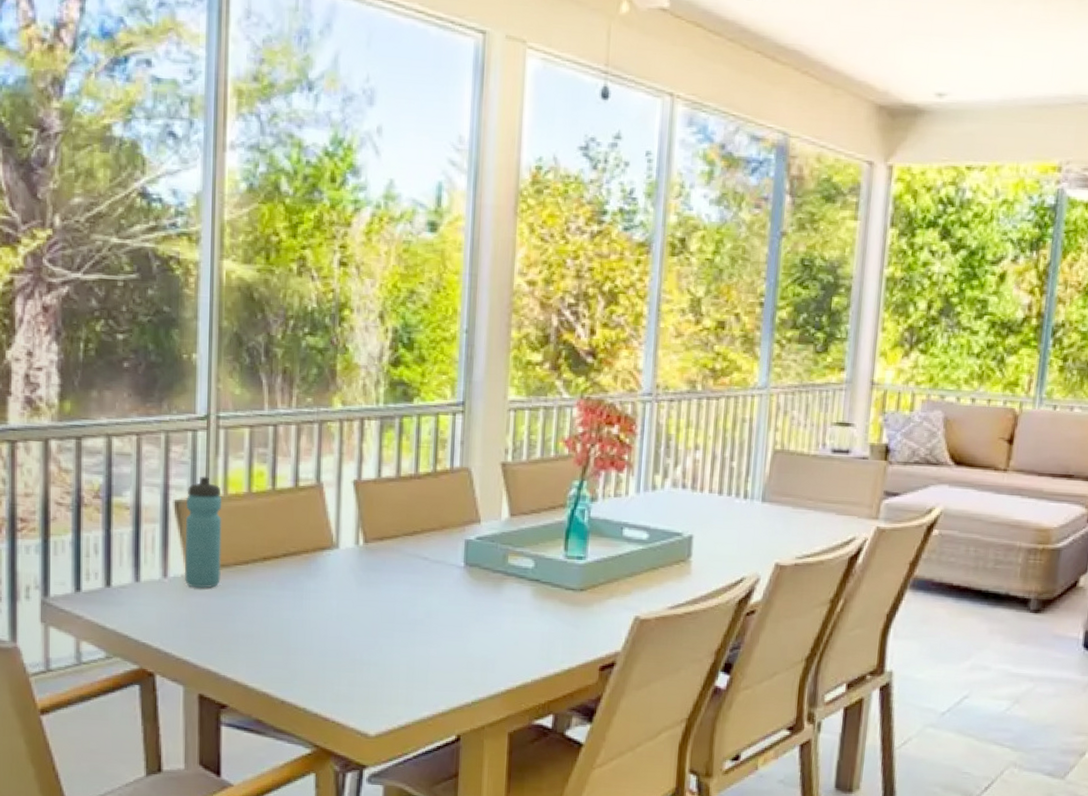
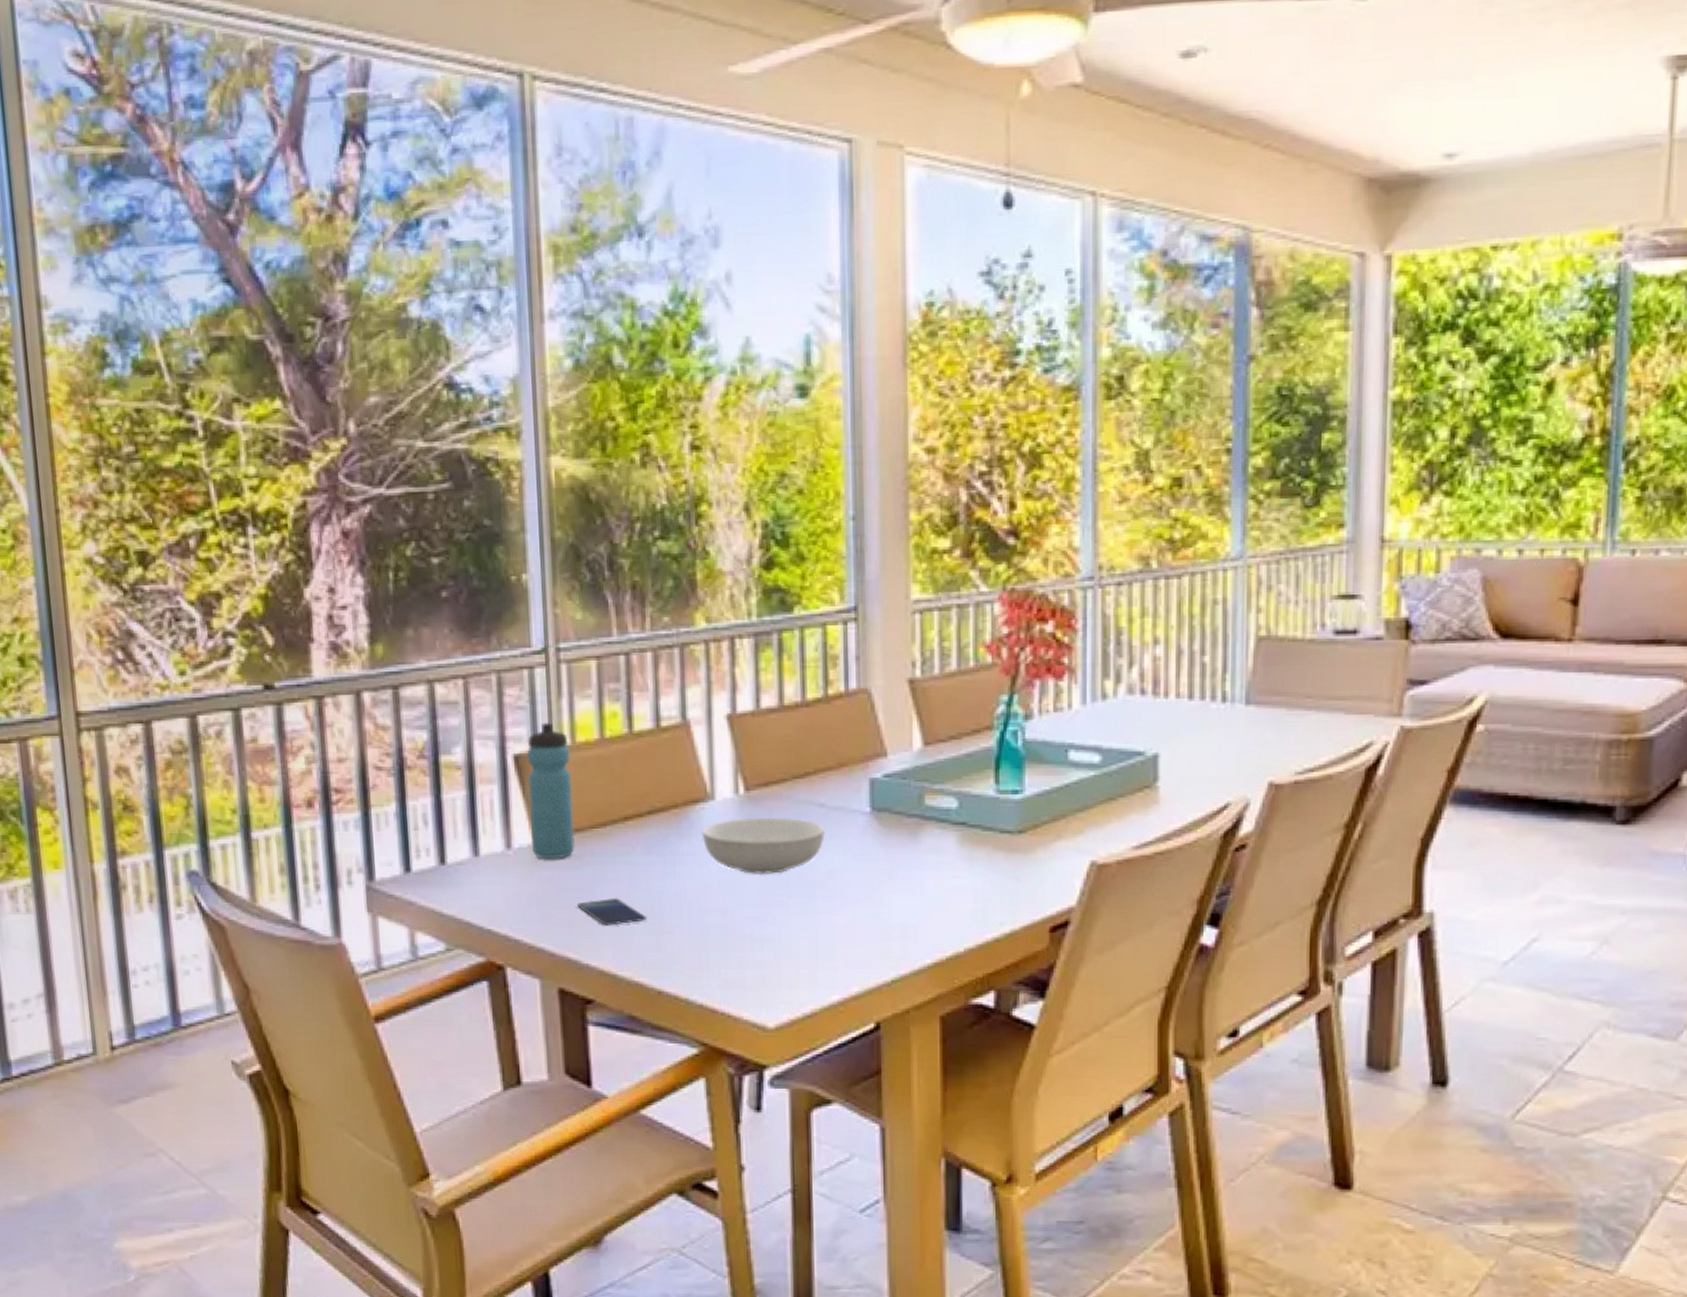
smartphone: none [218,622,276,645] -> present [576,897,647,926]
serving bowl: none [326,564,426,612] -> present [701,817,825,875]

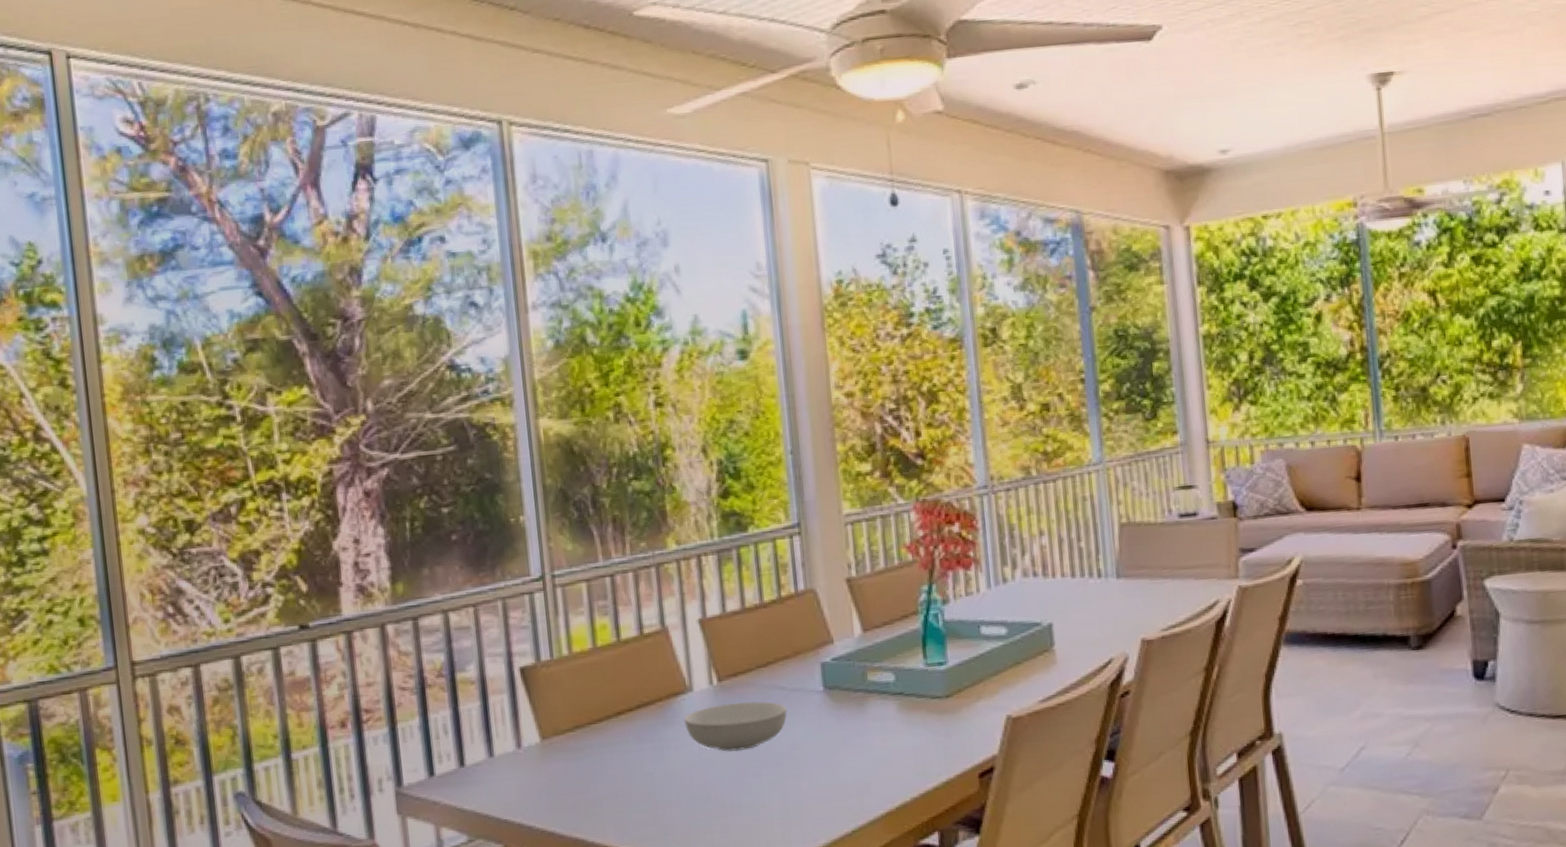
water bottle: present [527,722,575,859] -> none [531,637,576,755]
smartphone: present [576,897,647,926] -> none [580,781,641,807]

